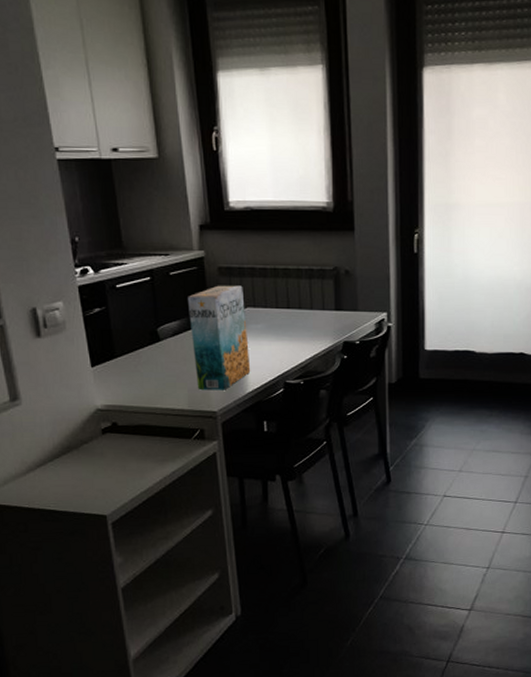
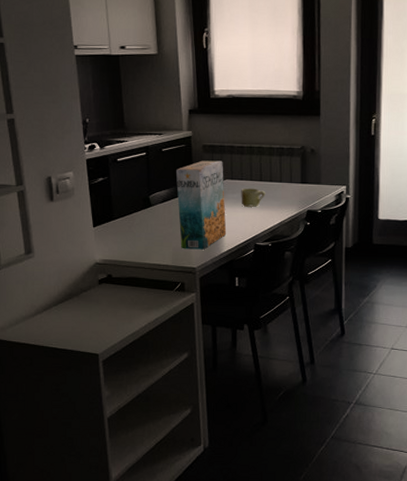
mug: none [265,316,295,339] -> present [241,188,266,207]

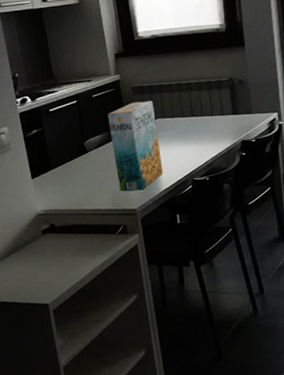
mug: present [241,188,266,207] -> none [173,124,198,144]

